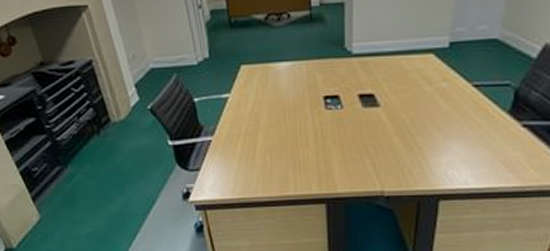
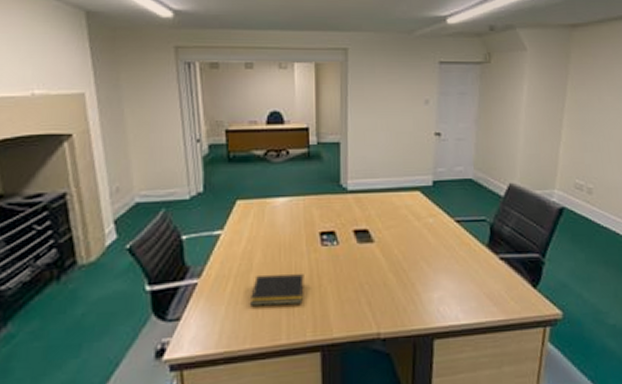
notepad: none [259,135,309,162] -> present [251,274,304,306]

